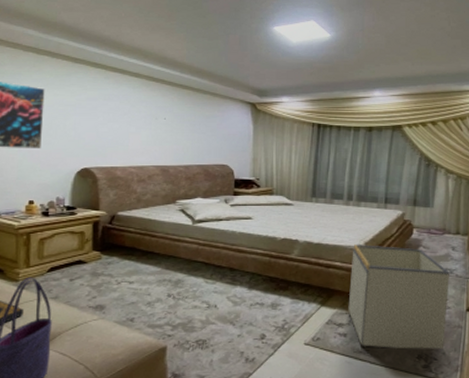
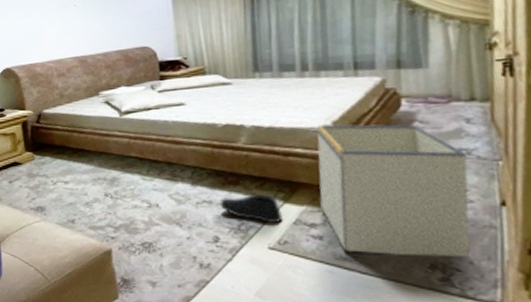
shoe: none [269,298,320,324] -> present [219,194,284,224]

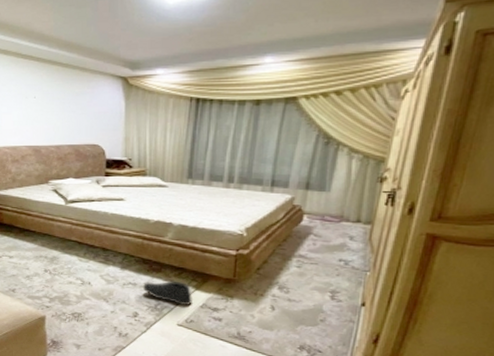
storage bin: present [317,124,470,257] -> none [224,230,345,342]

